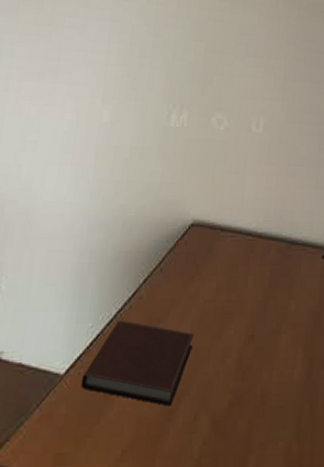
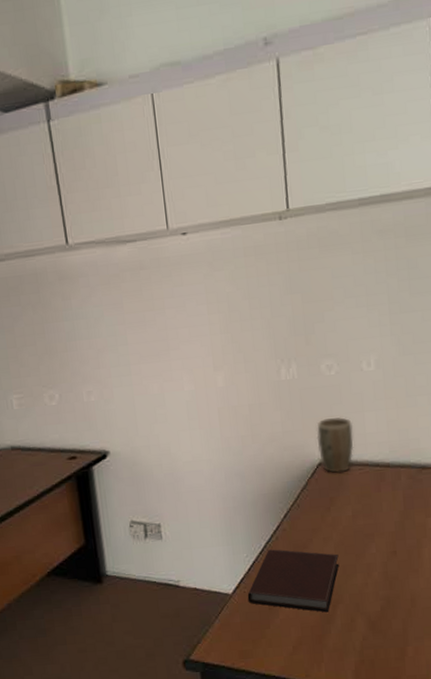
plant pot: none [193,175,232,238] -> present [316,416,354,474]

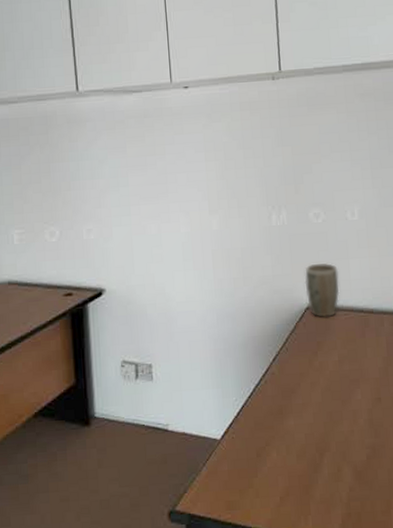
notebook: present [247,549,340,613] -> none [235,393,326,461]

